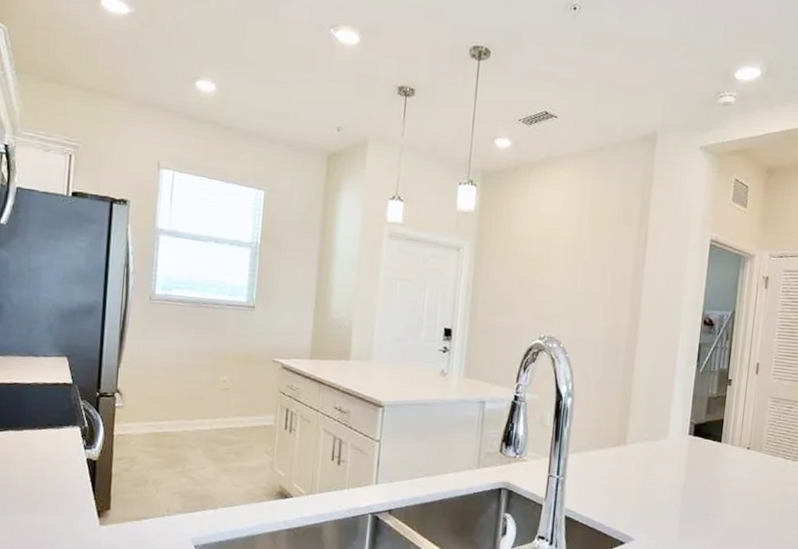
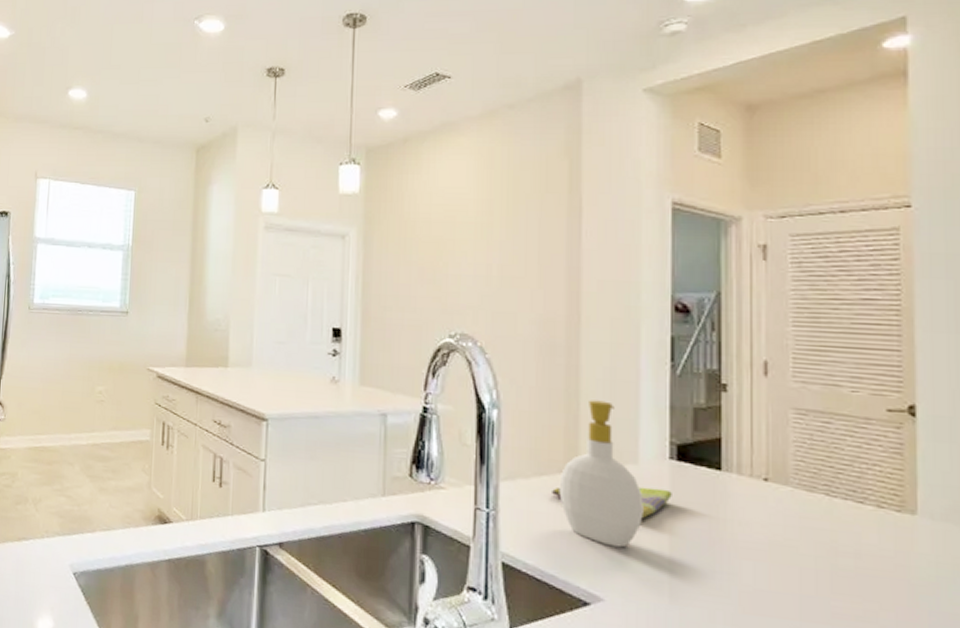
dish towel: none [606,455,688,478] -> present [552,486,672,518]
soap bottle: none [610,390,668,501] -> present [559,400,643,548]

